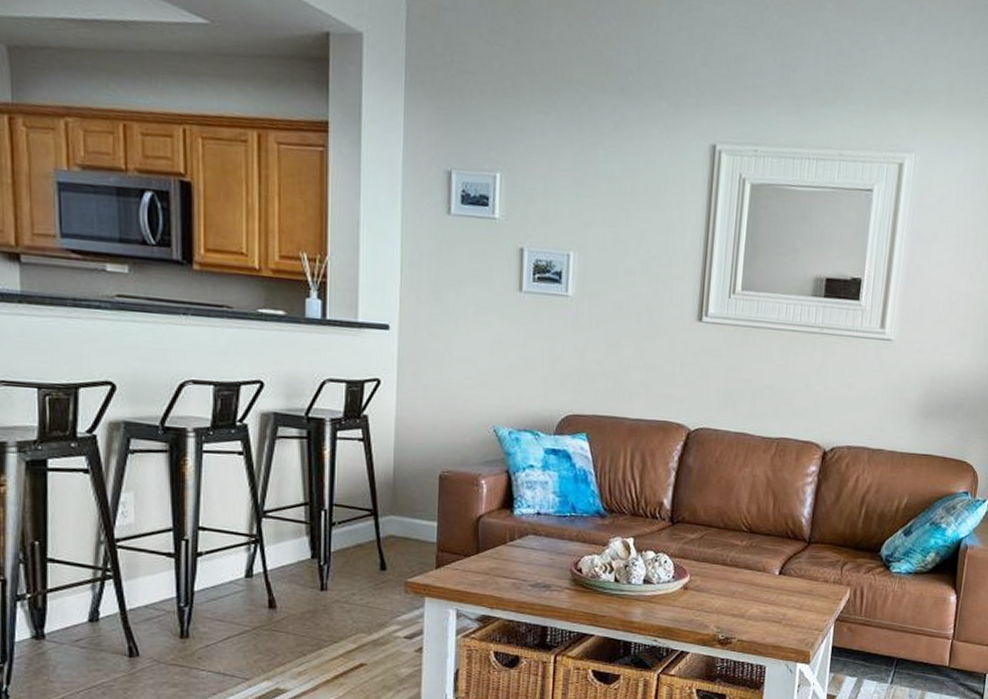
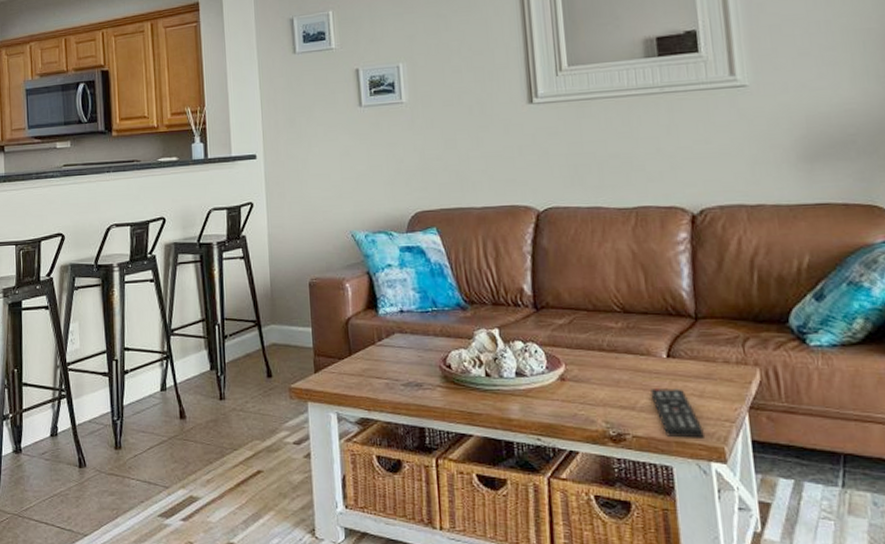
remote control: none [759,599,797,643] -> present [650,387,704,438]

